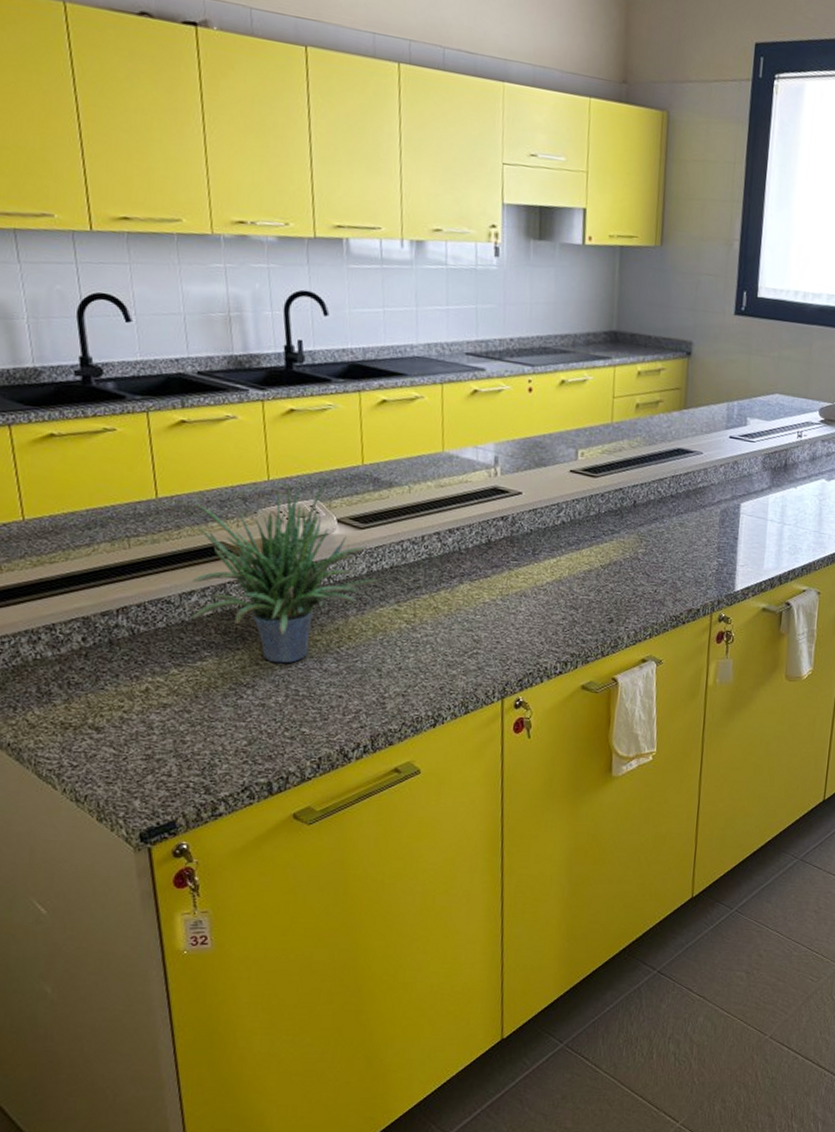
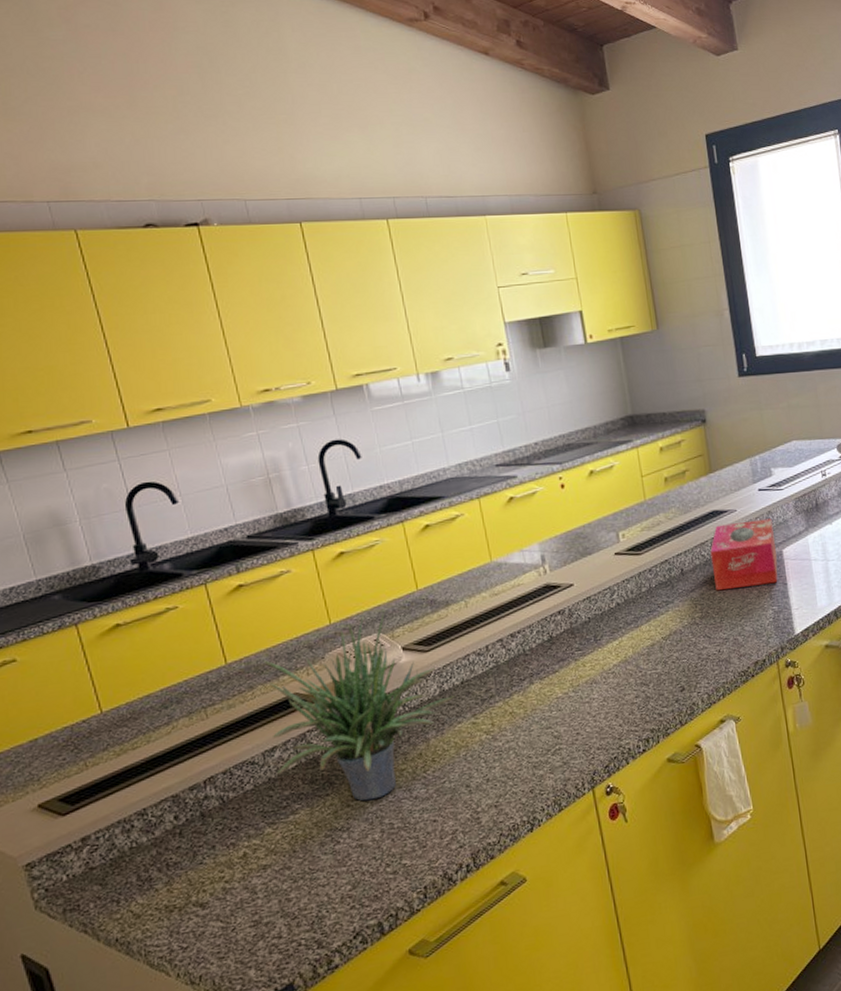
tissue box: none [665,464,737,536] -> present [710,518,778,591]

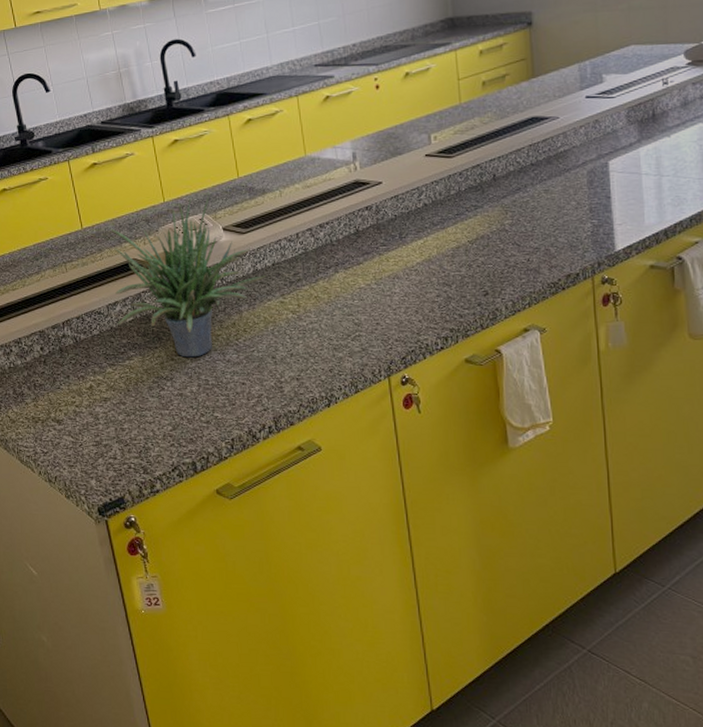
tissue box: present [710,518,778,591] -> none [526,128,602,199]

